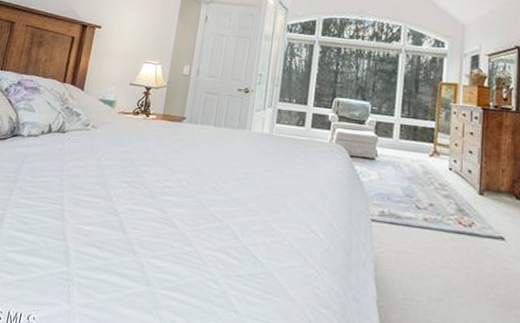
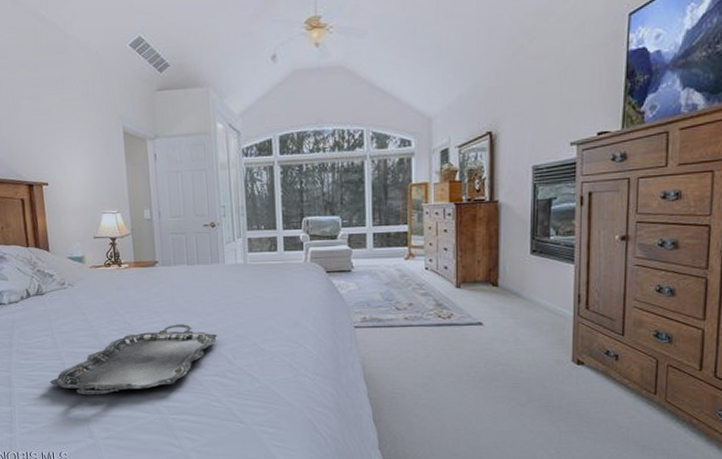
serving tray: none [42,186,228,254] -> present [50,324,217,395]

